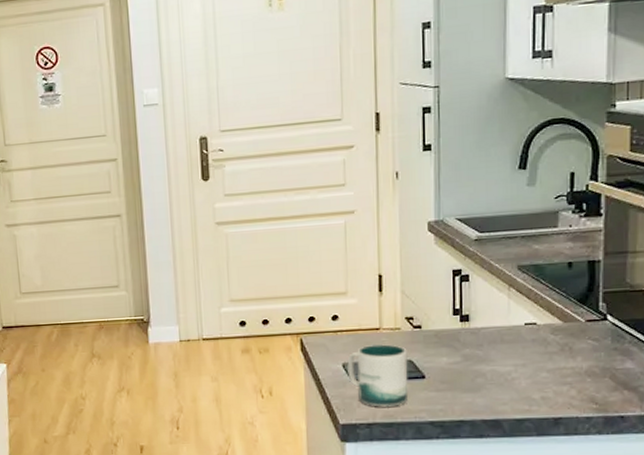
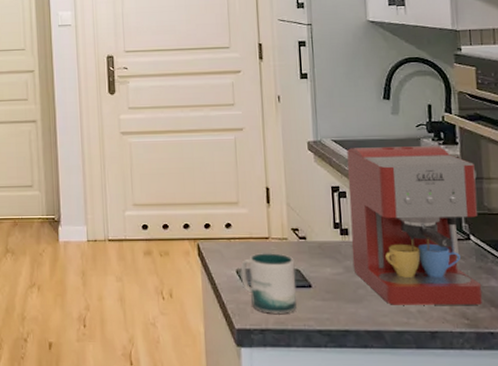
coffee maker: none [472,218,620,393] -> present [347,146,483,305]

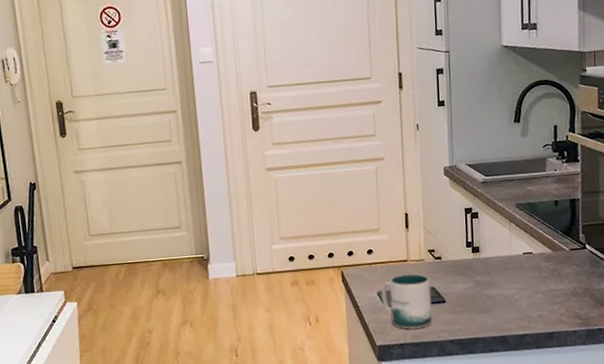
coffee maker: present [347,146,483,305] -> none [480,164,594,312]

